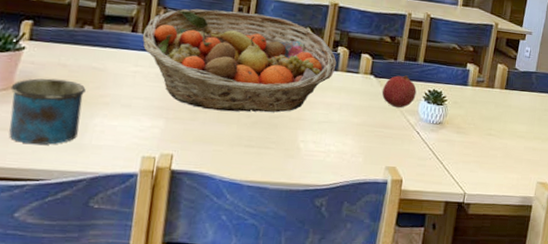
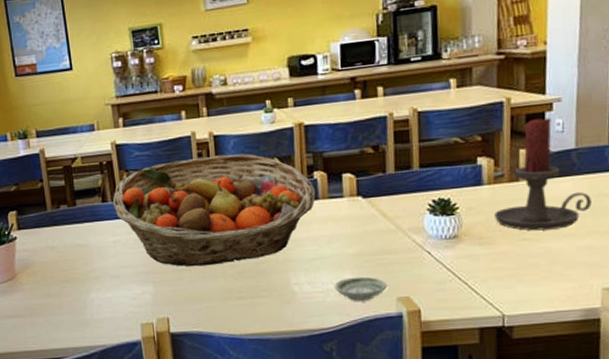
mug: present [9,78,86,145] -> none [14,261,80,327]
saucer: none [335,143,380,166] -> present [334,276,388,301]
fruit: present [381,75,417,108] -> none [375,188,418,229]
candle holder: none [472,43,540,131] -> present [495,117,592,231]

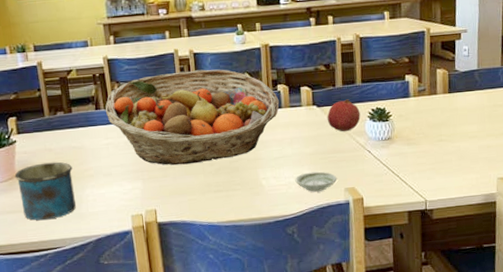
mug: none [14,261,80,327] -> present [14,162,76,221]
fruit: none [375,188,418,229] -> present [327,99,361,132]
candle holder: present [495,117,592,231] -> none [419,44,489,134]

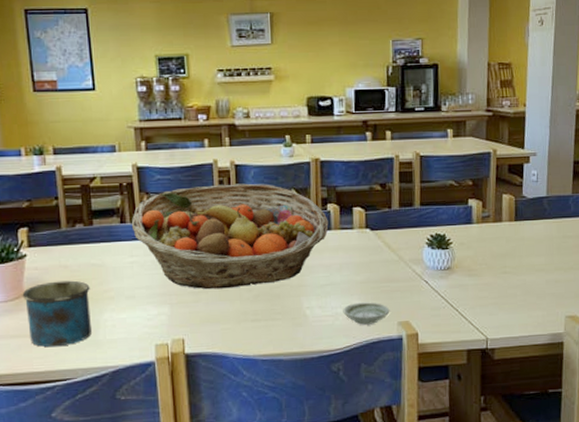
fruit: present [327,99,361,132] -> none [381,223,418,259]

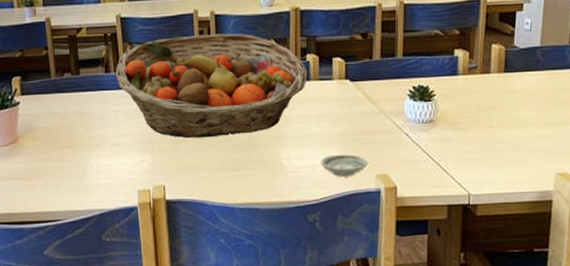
mug: present [22,280,92,347] -> none [16,127,79,190]

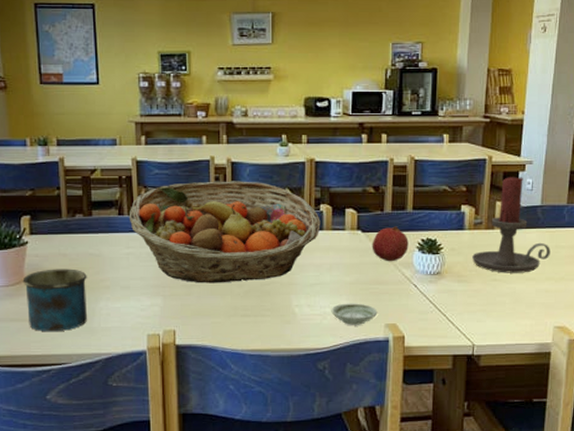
mug: none [16,127,79,190] -> present [22,268,87,332]
fruit: none [360,74,399,111] -> present [372,226,409,262]
candle holder: none [467,16,551,119] -> present [472,176,550,273]

